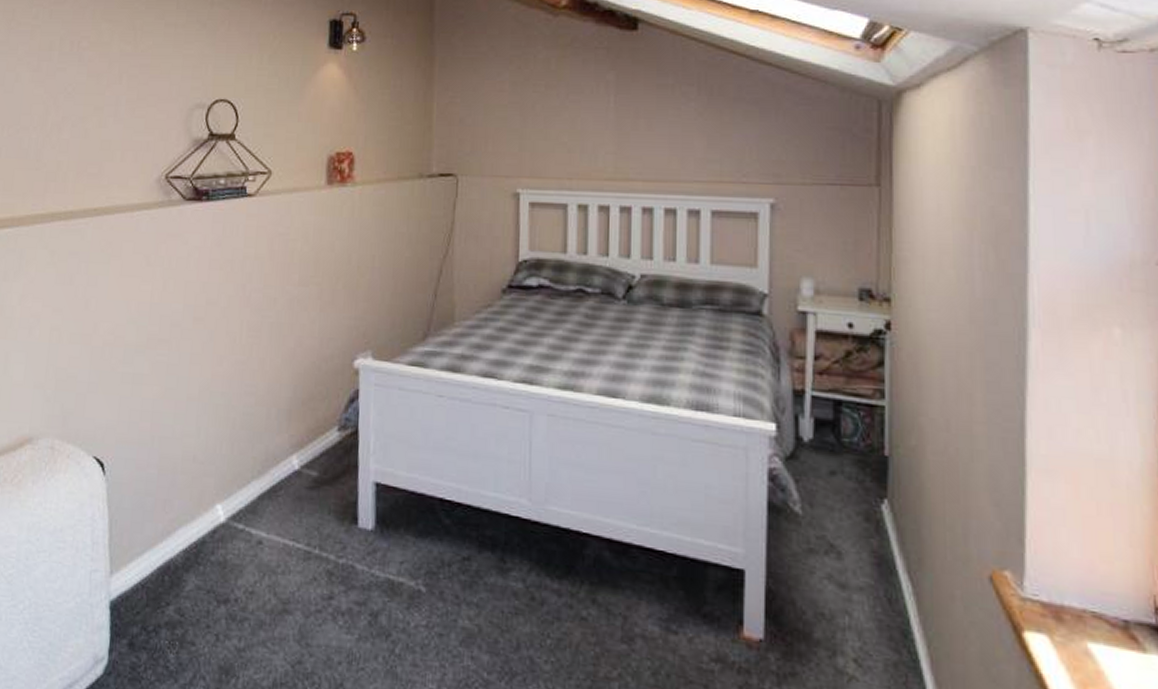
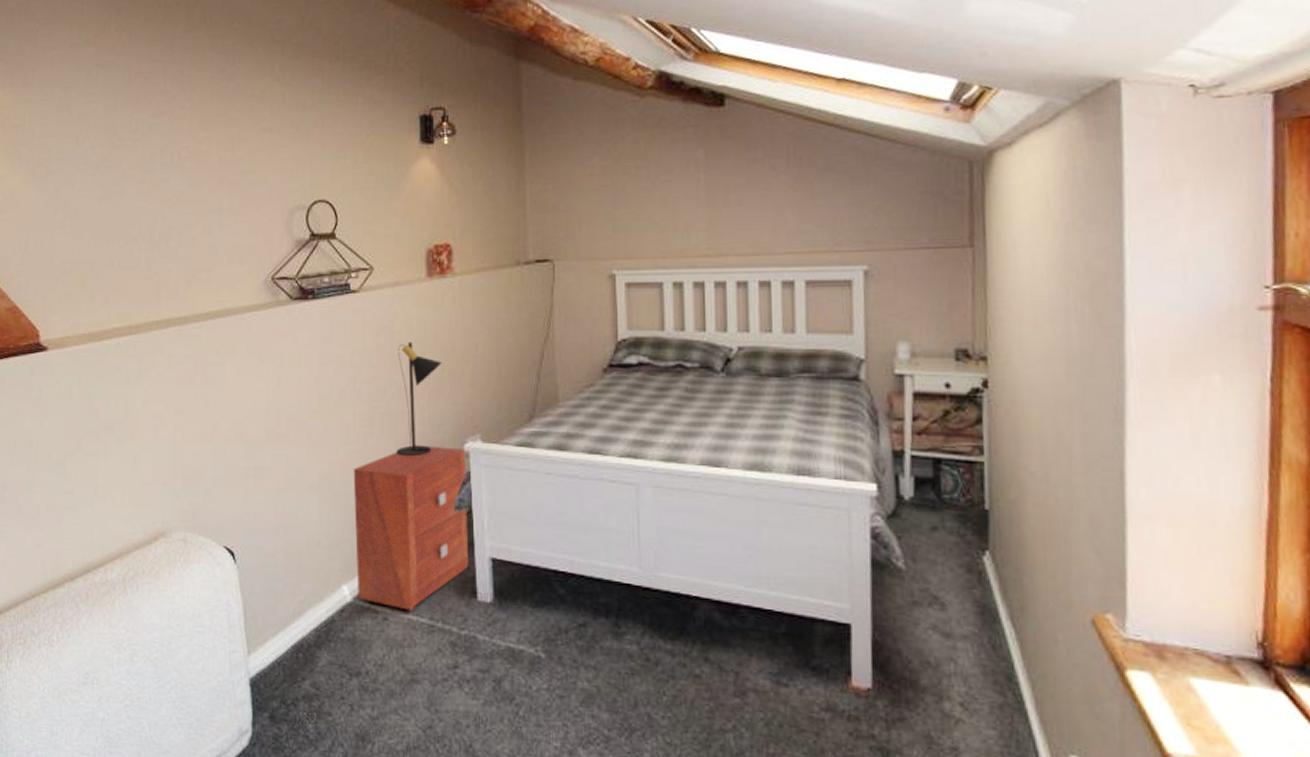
nightstand: none [232,359,355,535] -> present [353,445,469,611]
table lamp: none [282,251,336,371] -> present [396,342,442,457]

